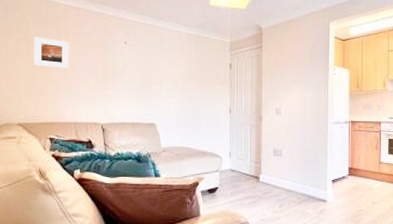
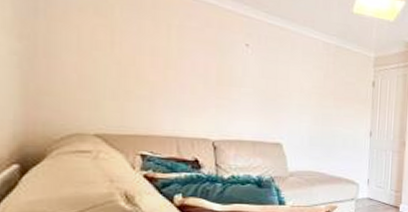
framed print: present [34,37,69,69] -> none [120,25,171,70]

